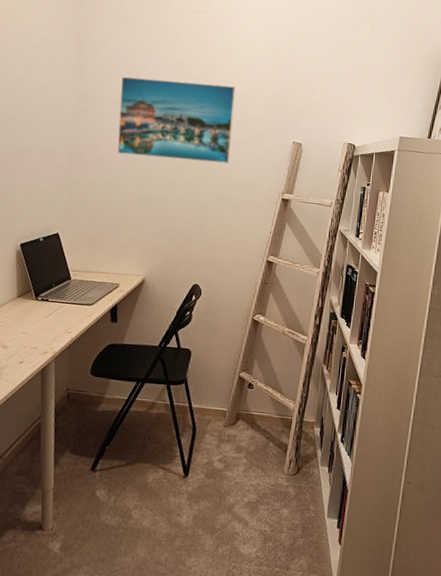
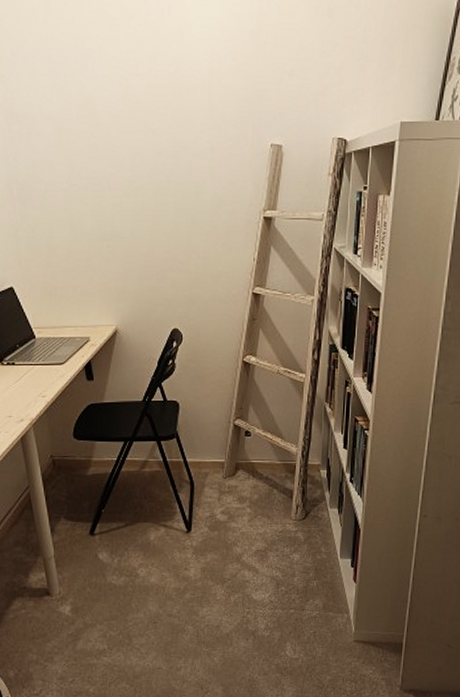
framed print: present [117,76,236,164] -> none [54,79,198,184]

